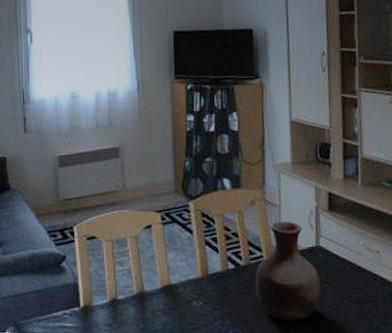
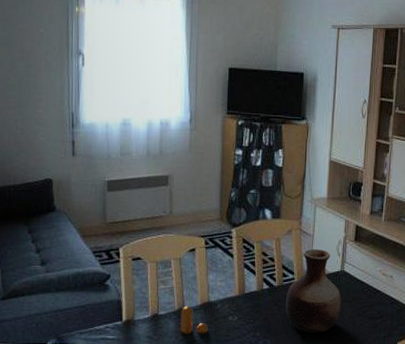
pepper shaker: none [140,290,172,322] -> present [180,306,209,334]

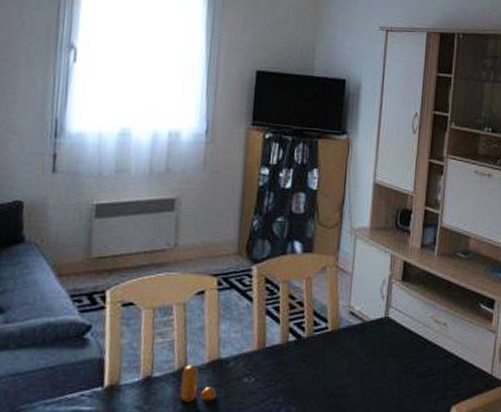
vase: present [285,248,342,334] -> none [315,290,385,398]

